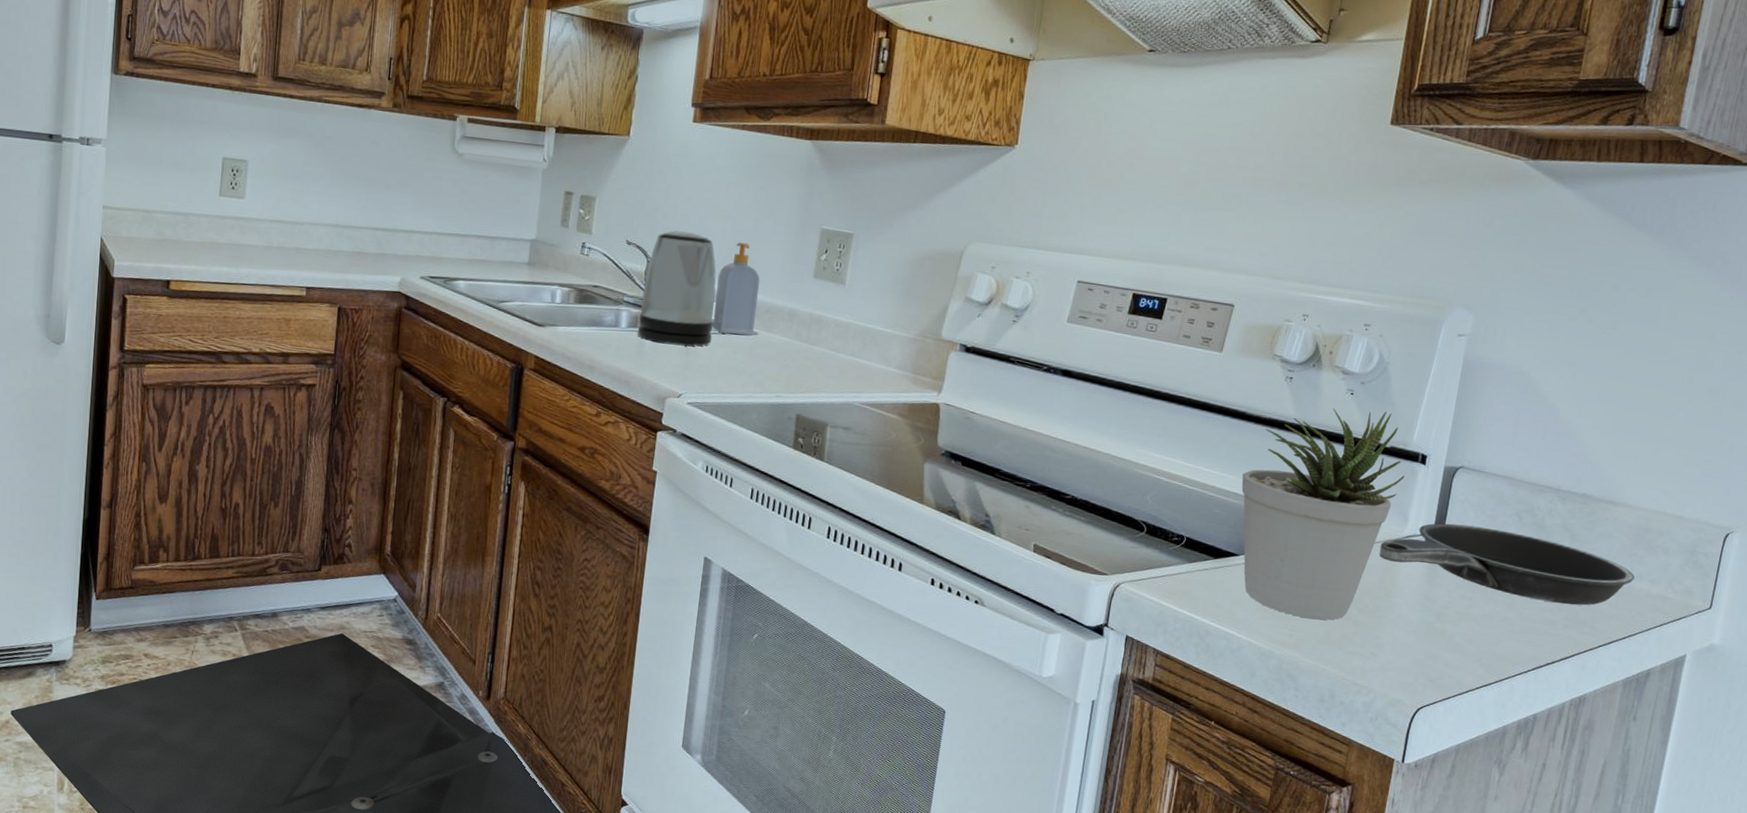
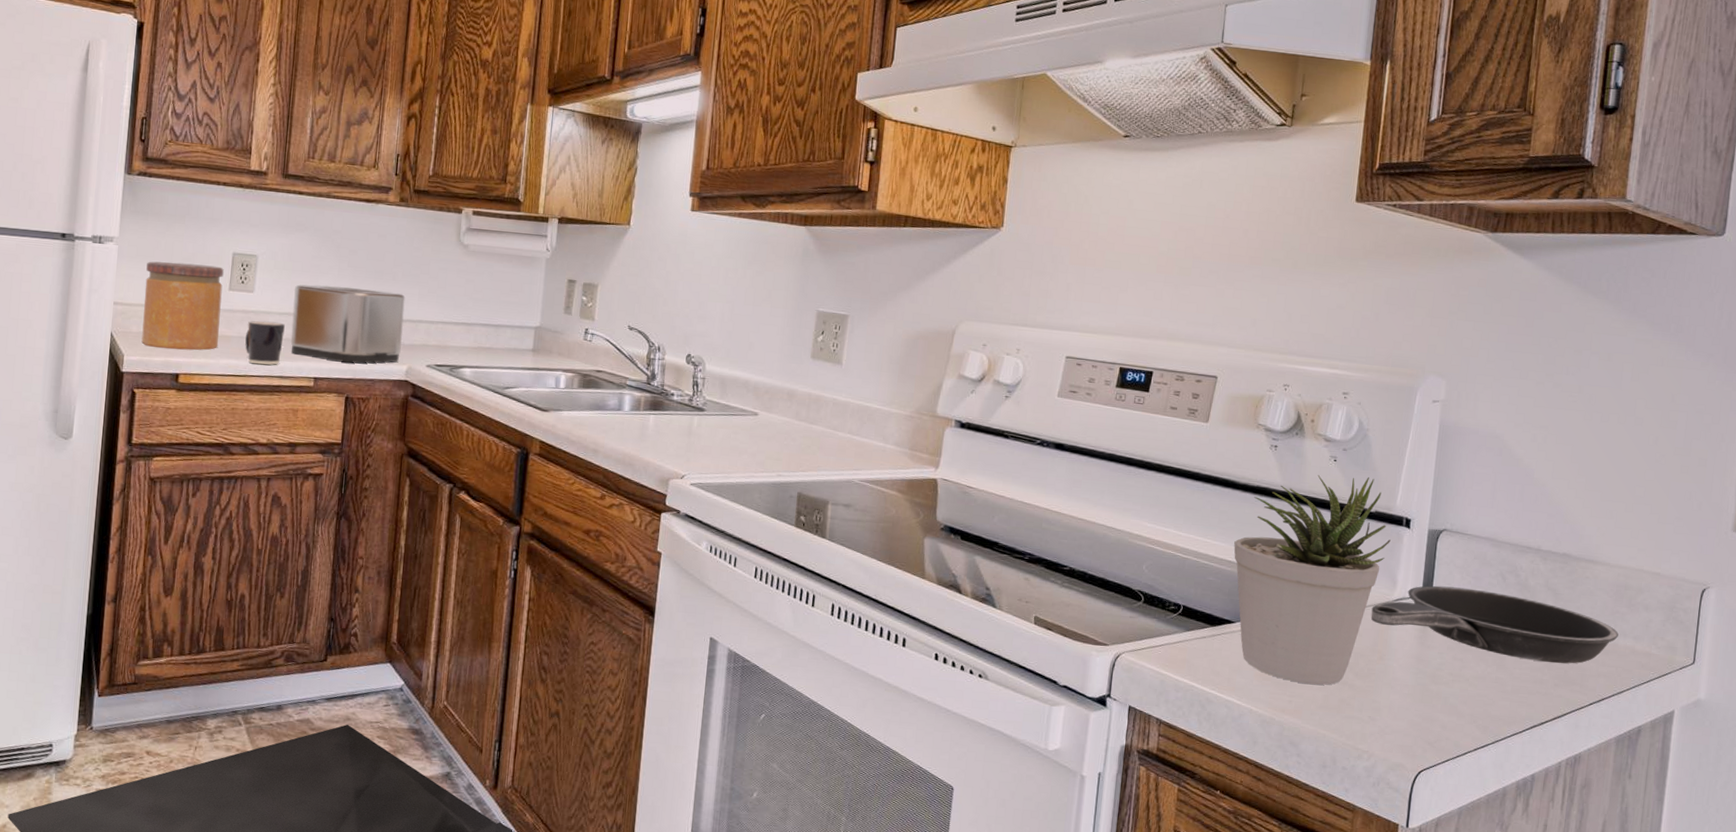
jar: none [132,164,214,257] -> present [141,261,224,351]
mug: none [236,228,276,274] -> present [245,321,285,365]
toaster: none [282,191,399,273] -> present [290,284,405,363]
kettle: present [637,231,716,346] -> none [640,315,716,428]
soap bottle: present [712,242,761,335] -> none [714,325,760,416]

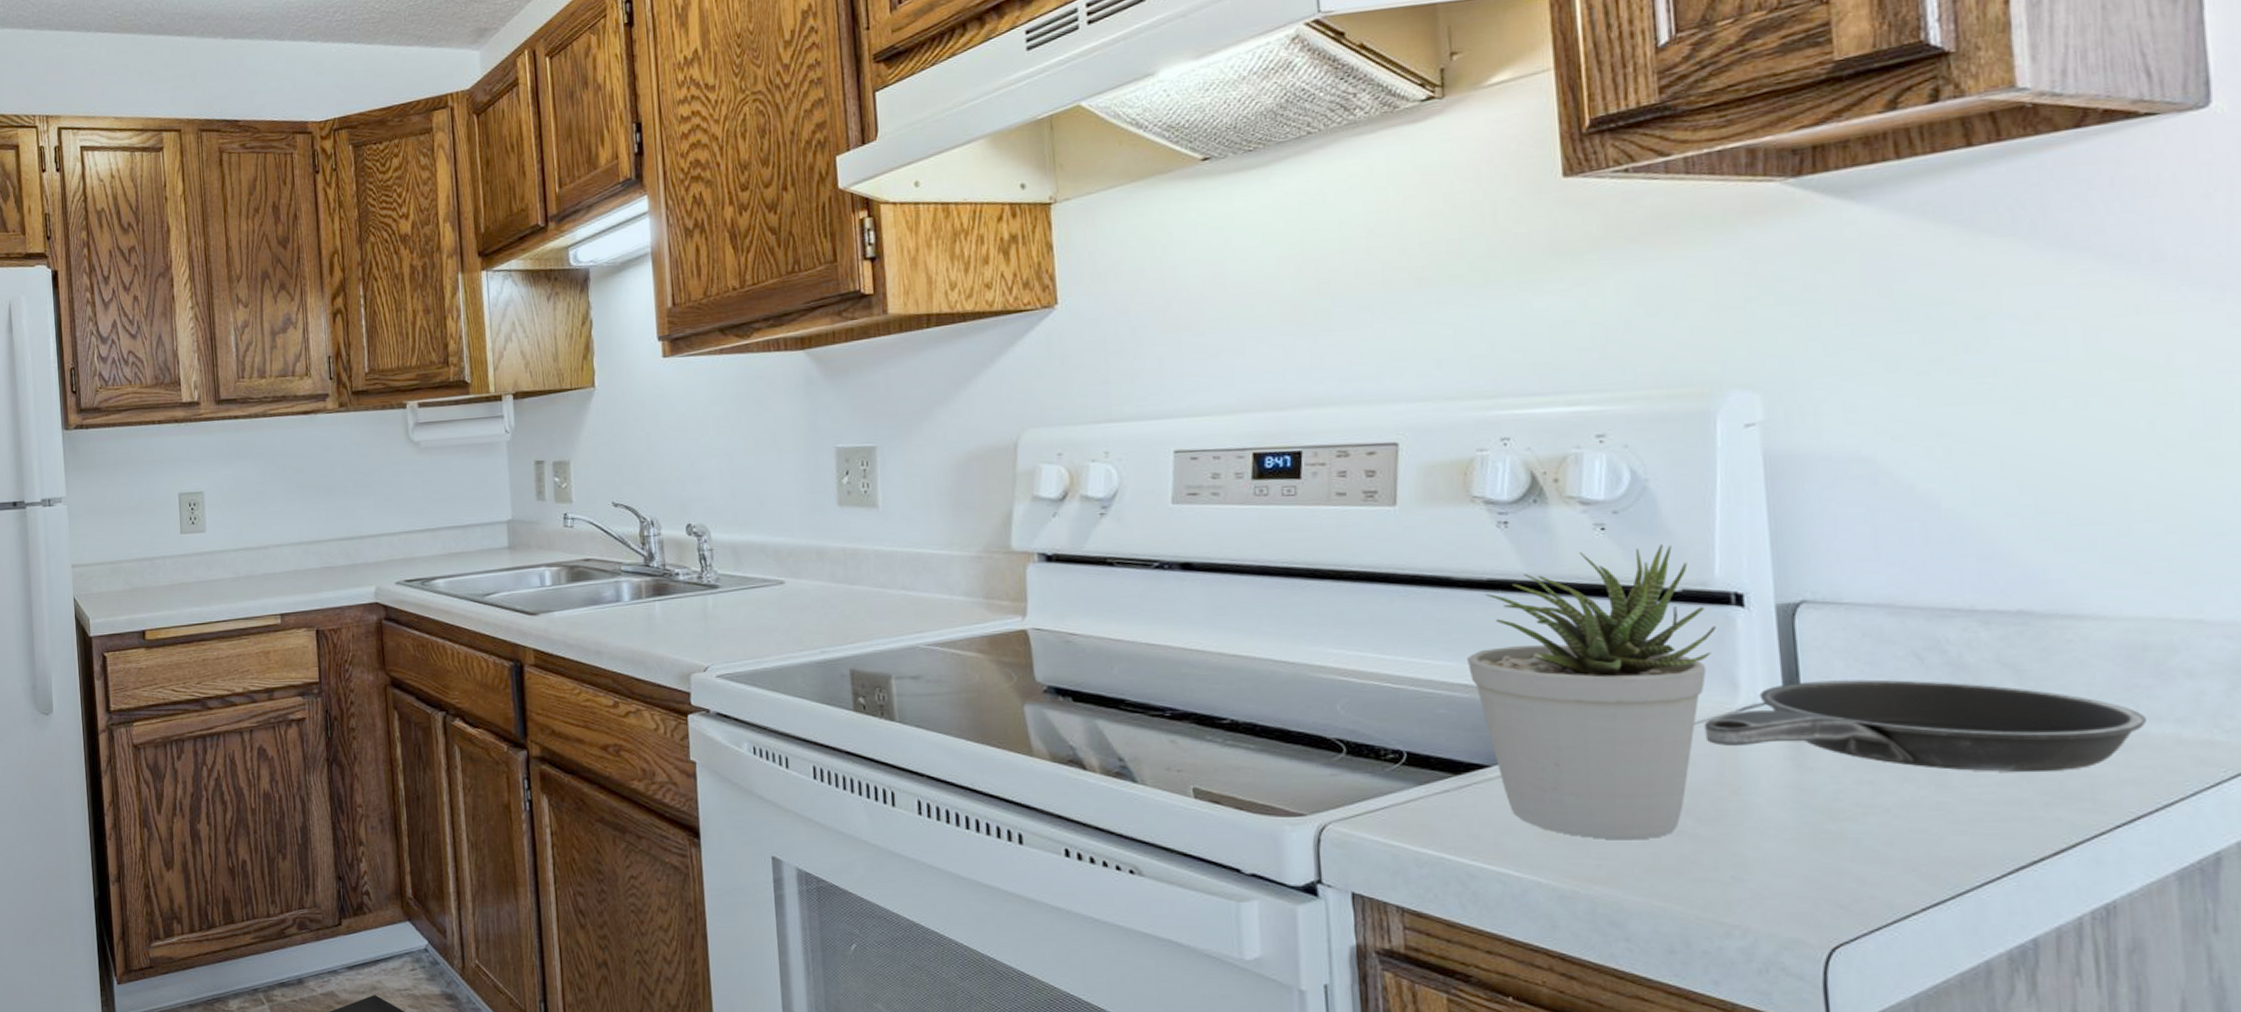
jar: present [141,261,224,351] -> none [97,510,179,607]
mug: present [245,321,285,365] -> none [204,560,243,609]
toaster: present [290,284,405,363] -> none [246,507,366,593]

